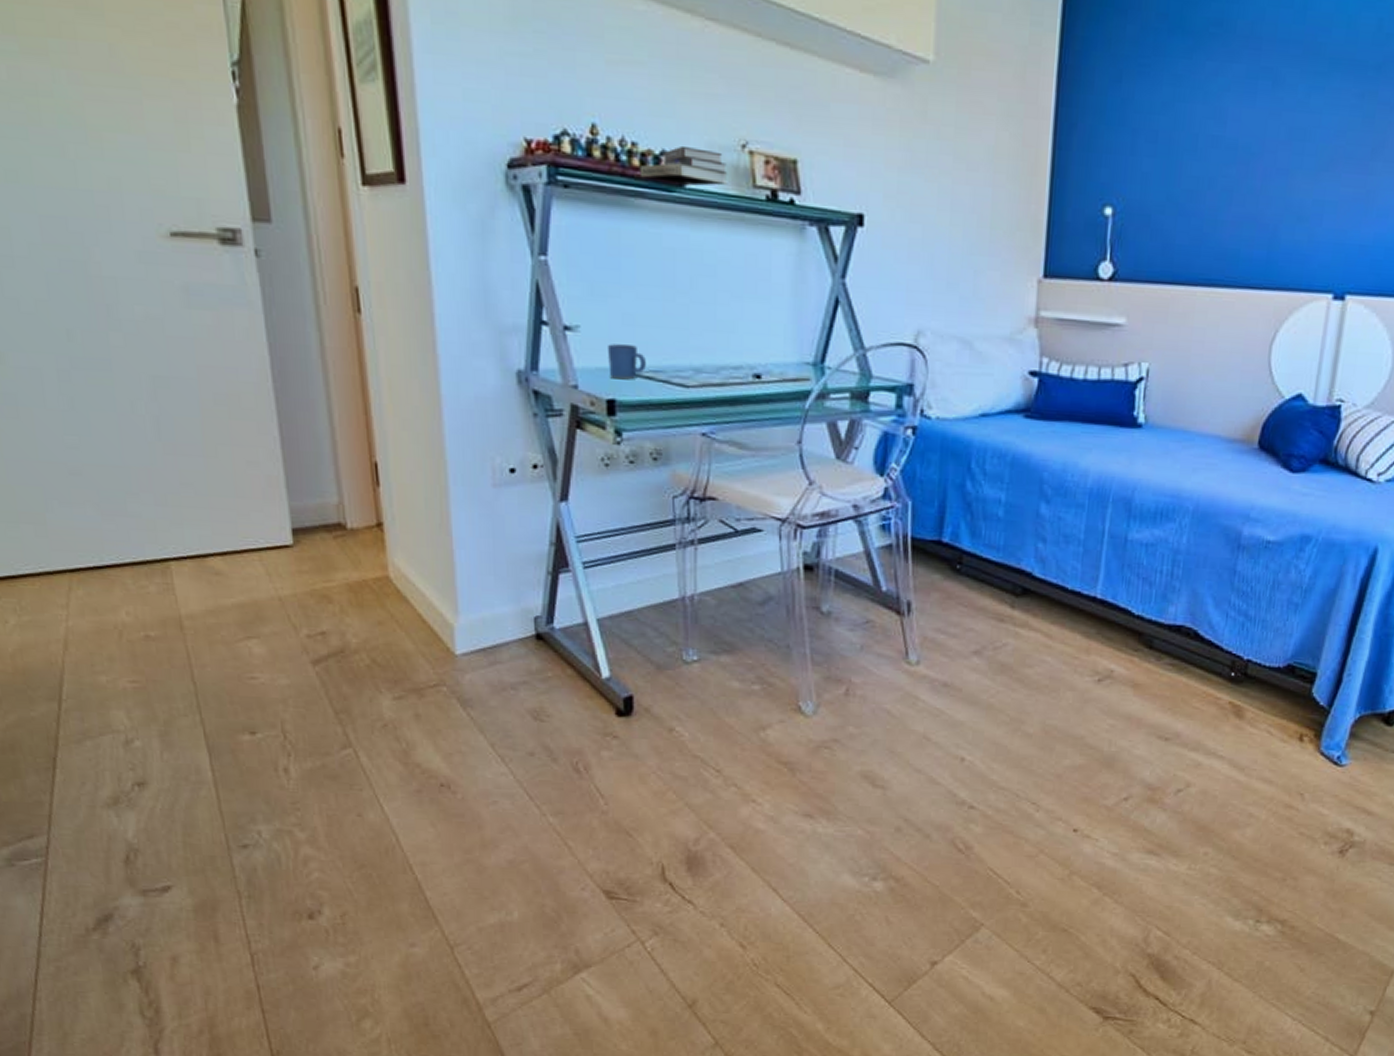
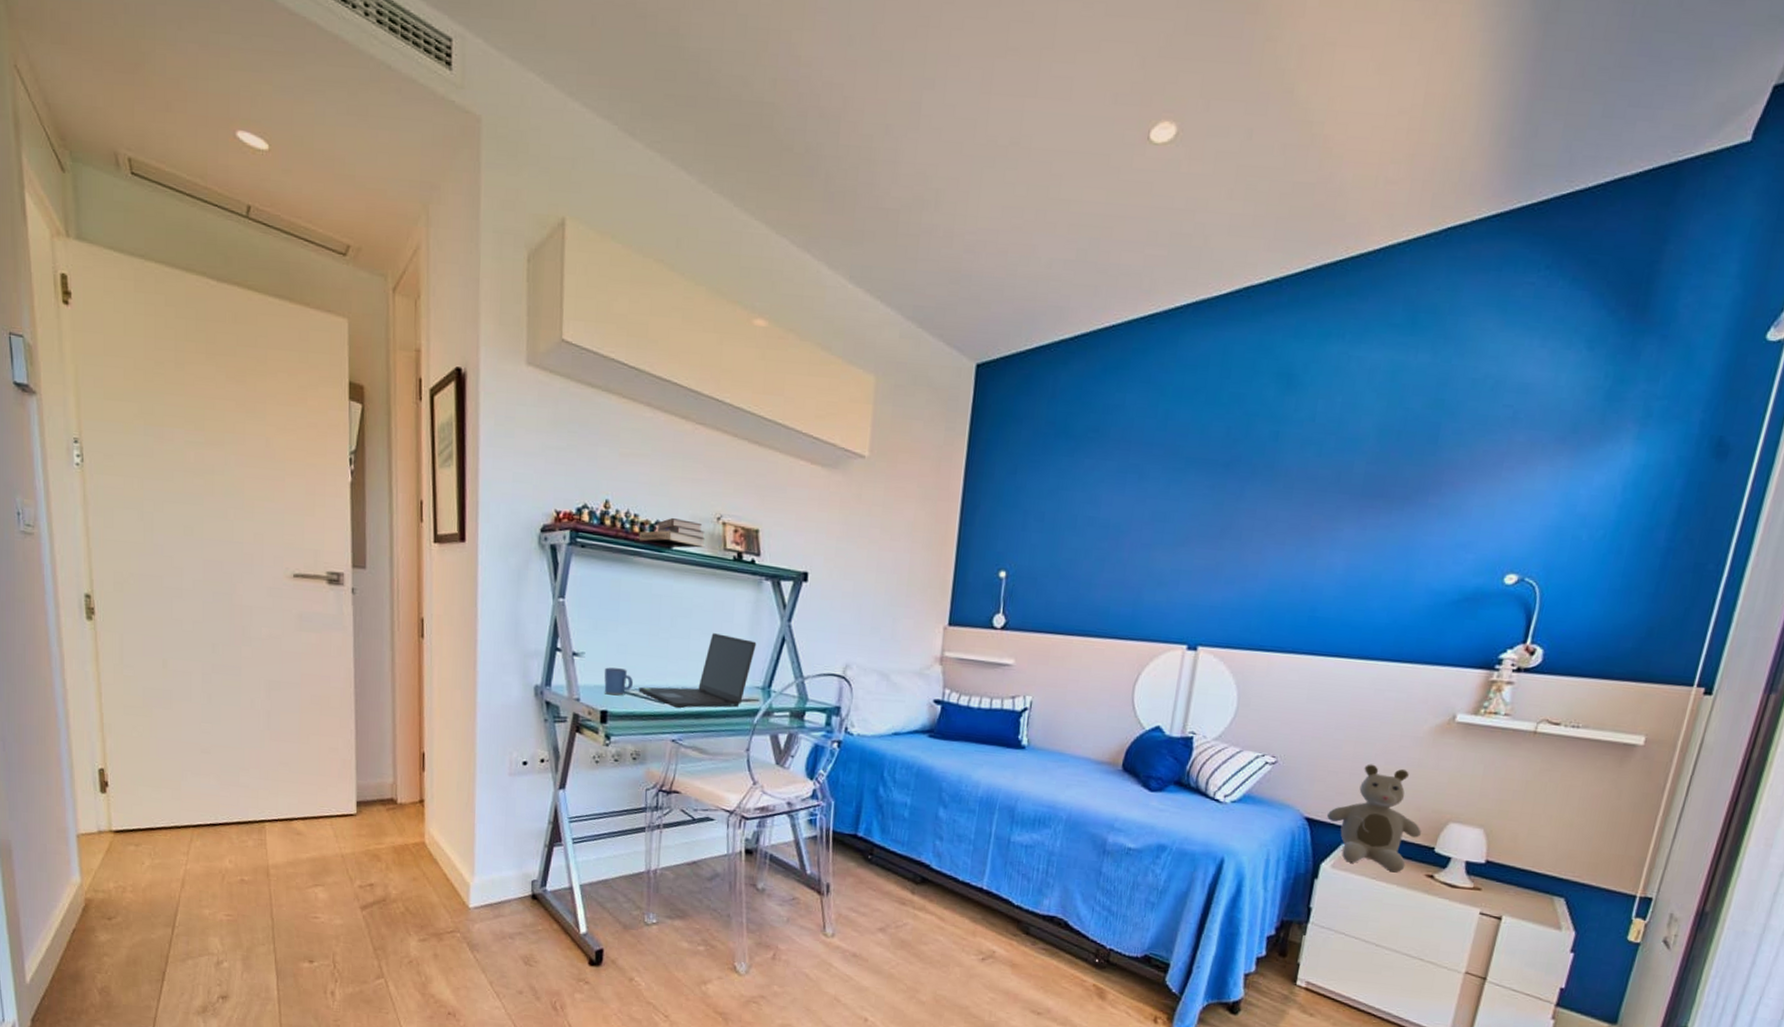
laptop: none [654,296,803,393] -> present [638,633,757,708]

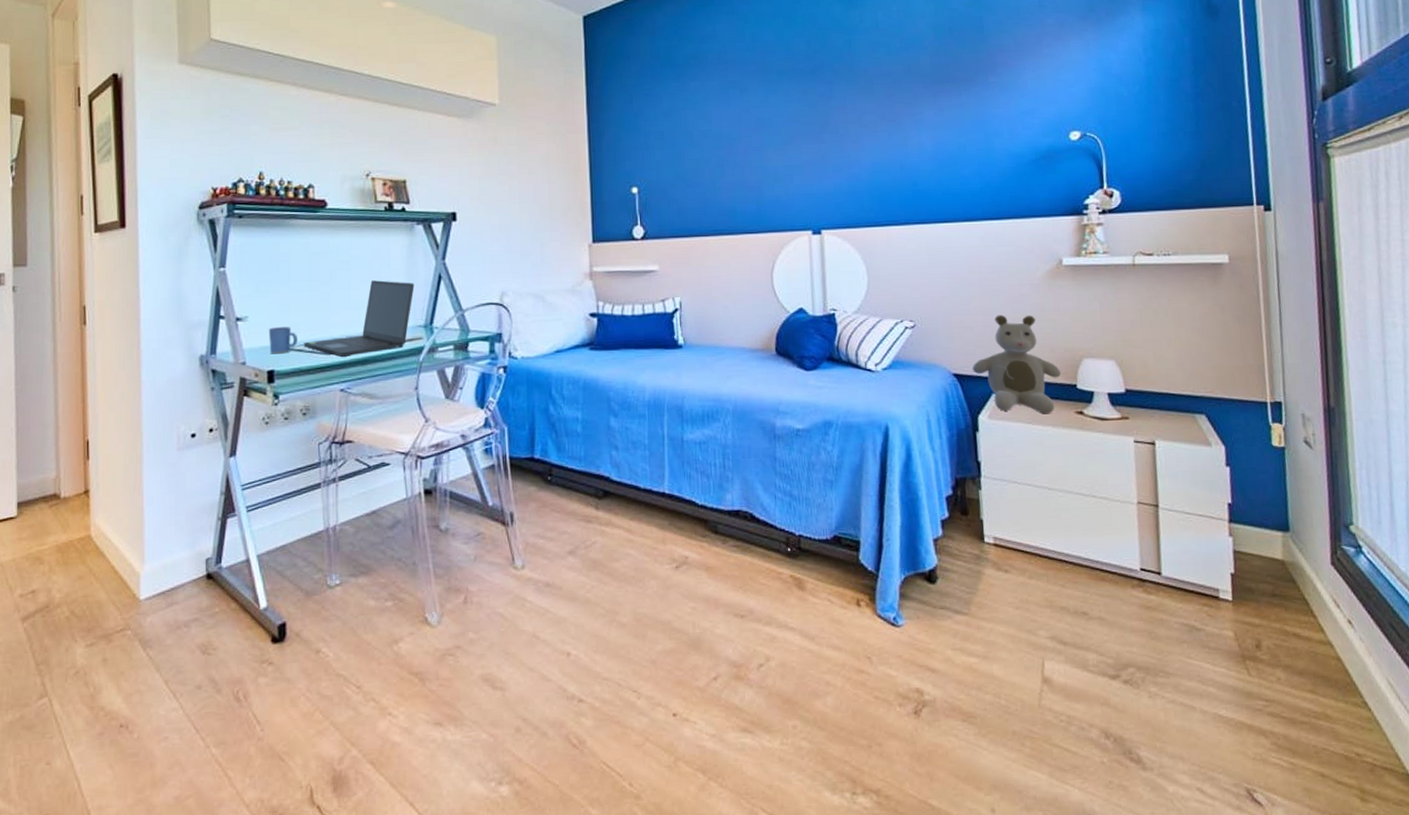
books: present [638,518,705,549] -> none [293,180,357,207]

